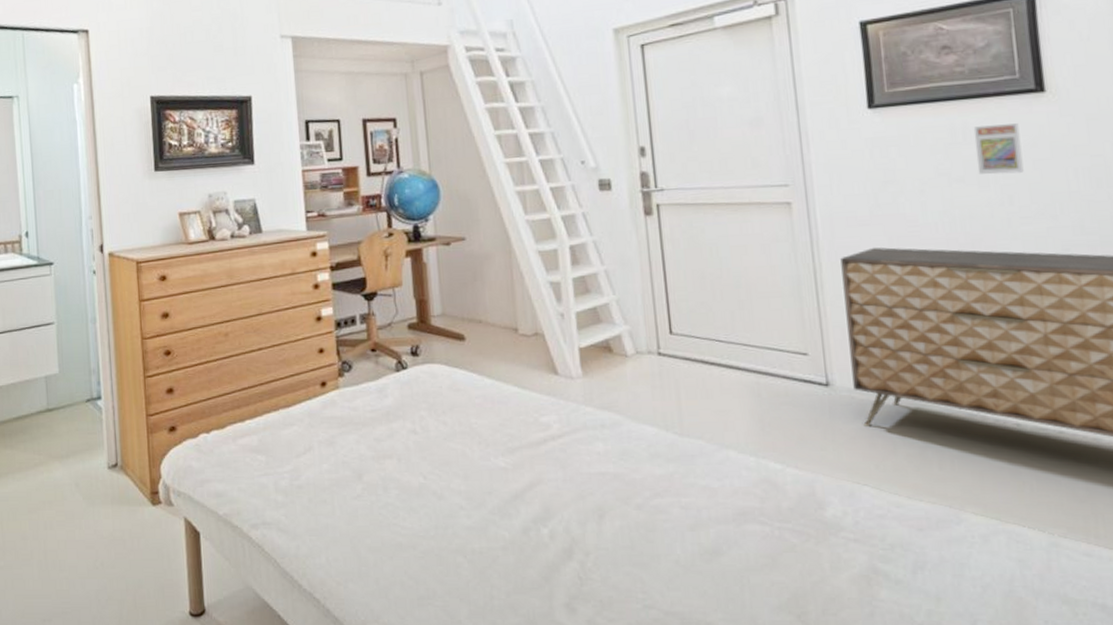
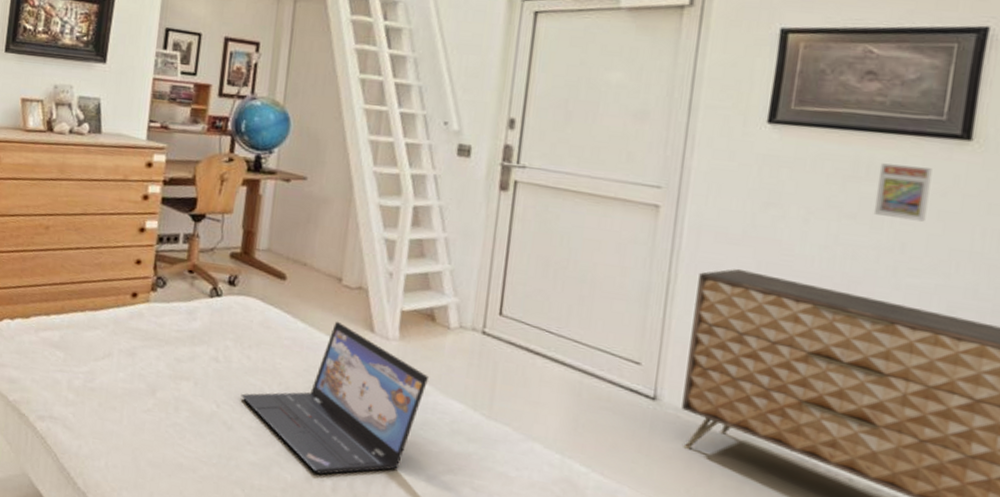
laptop: none [444,370,619,524] -> present [241,321,430,475]

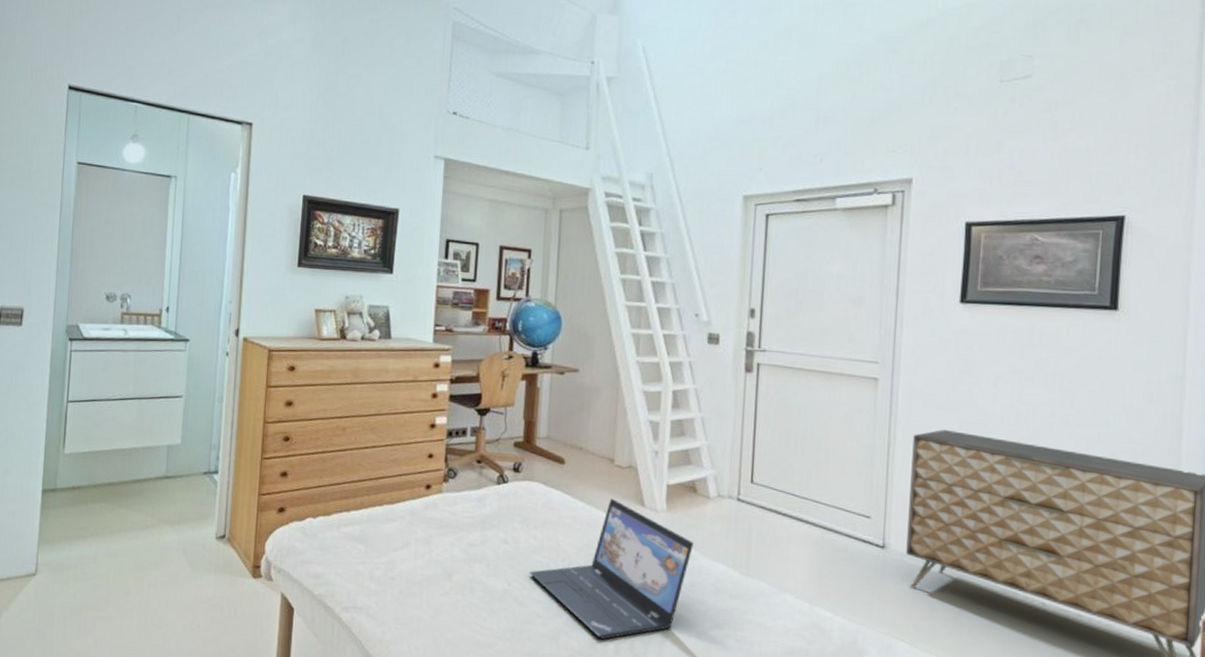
trading card display case: present [873,163,932,222] -> none [1047,333,1090,380]

